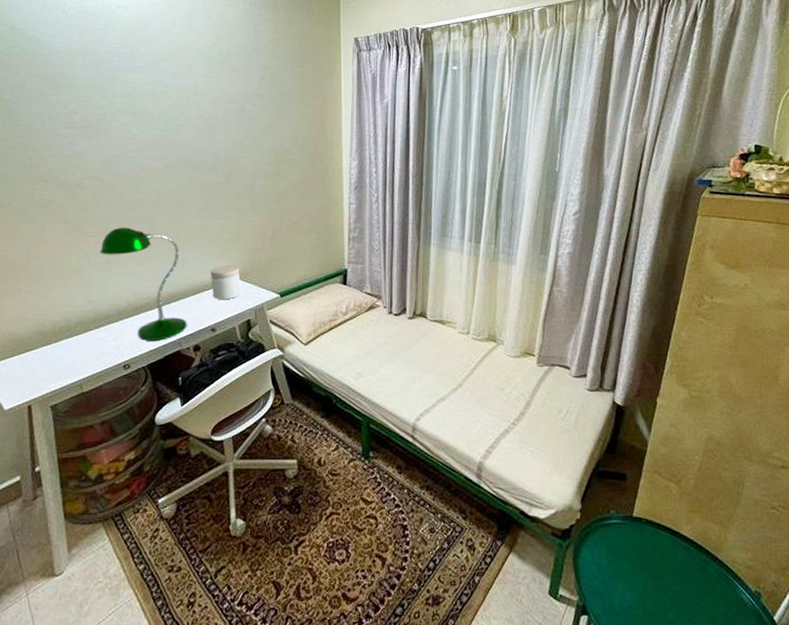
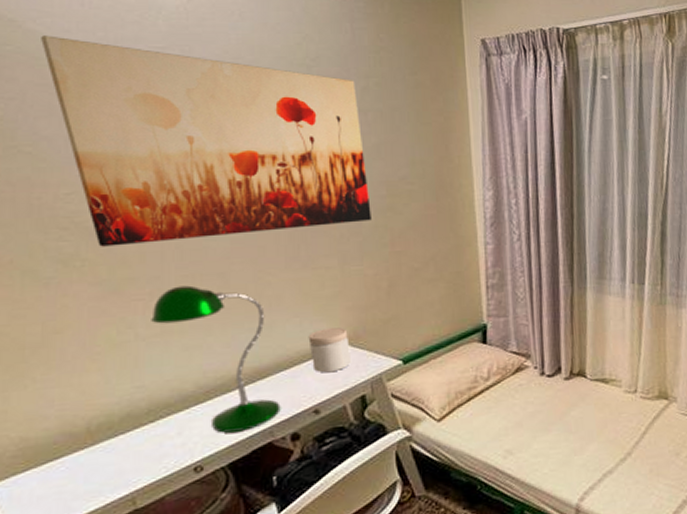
wall art: none [37,40,262,196] -> present [41,35,371,247]

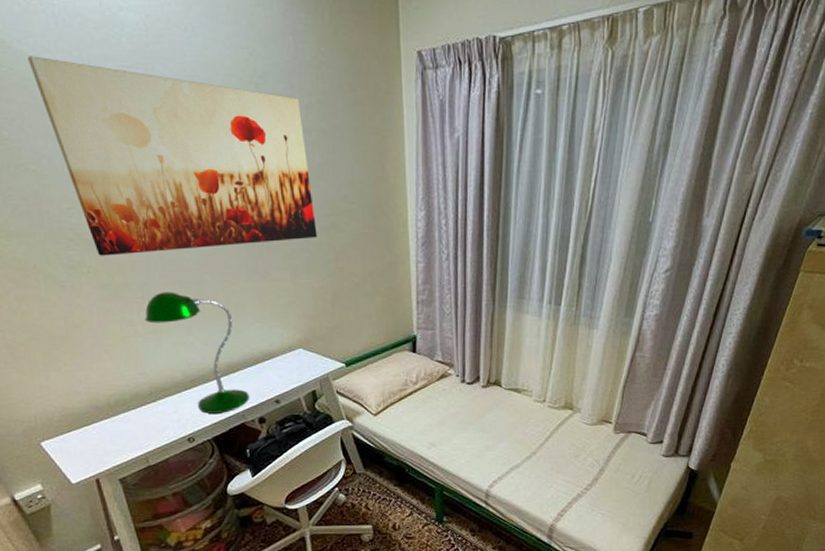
jar: present [308,327,352,373] -> none [268,333,304,371]

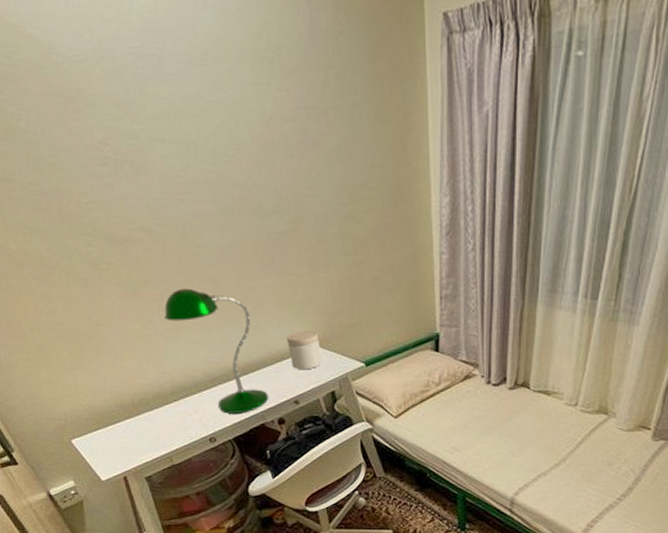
wall art: present [28,56,317,256] -> none [40,40,335,252]
jar: none [268,333,304,371] -> present [286,331,323,370]

